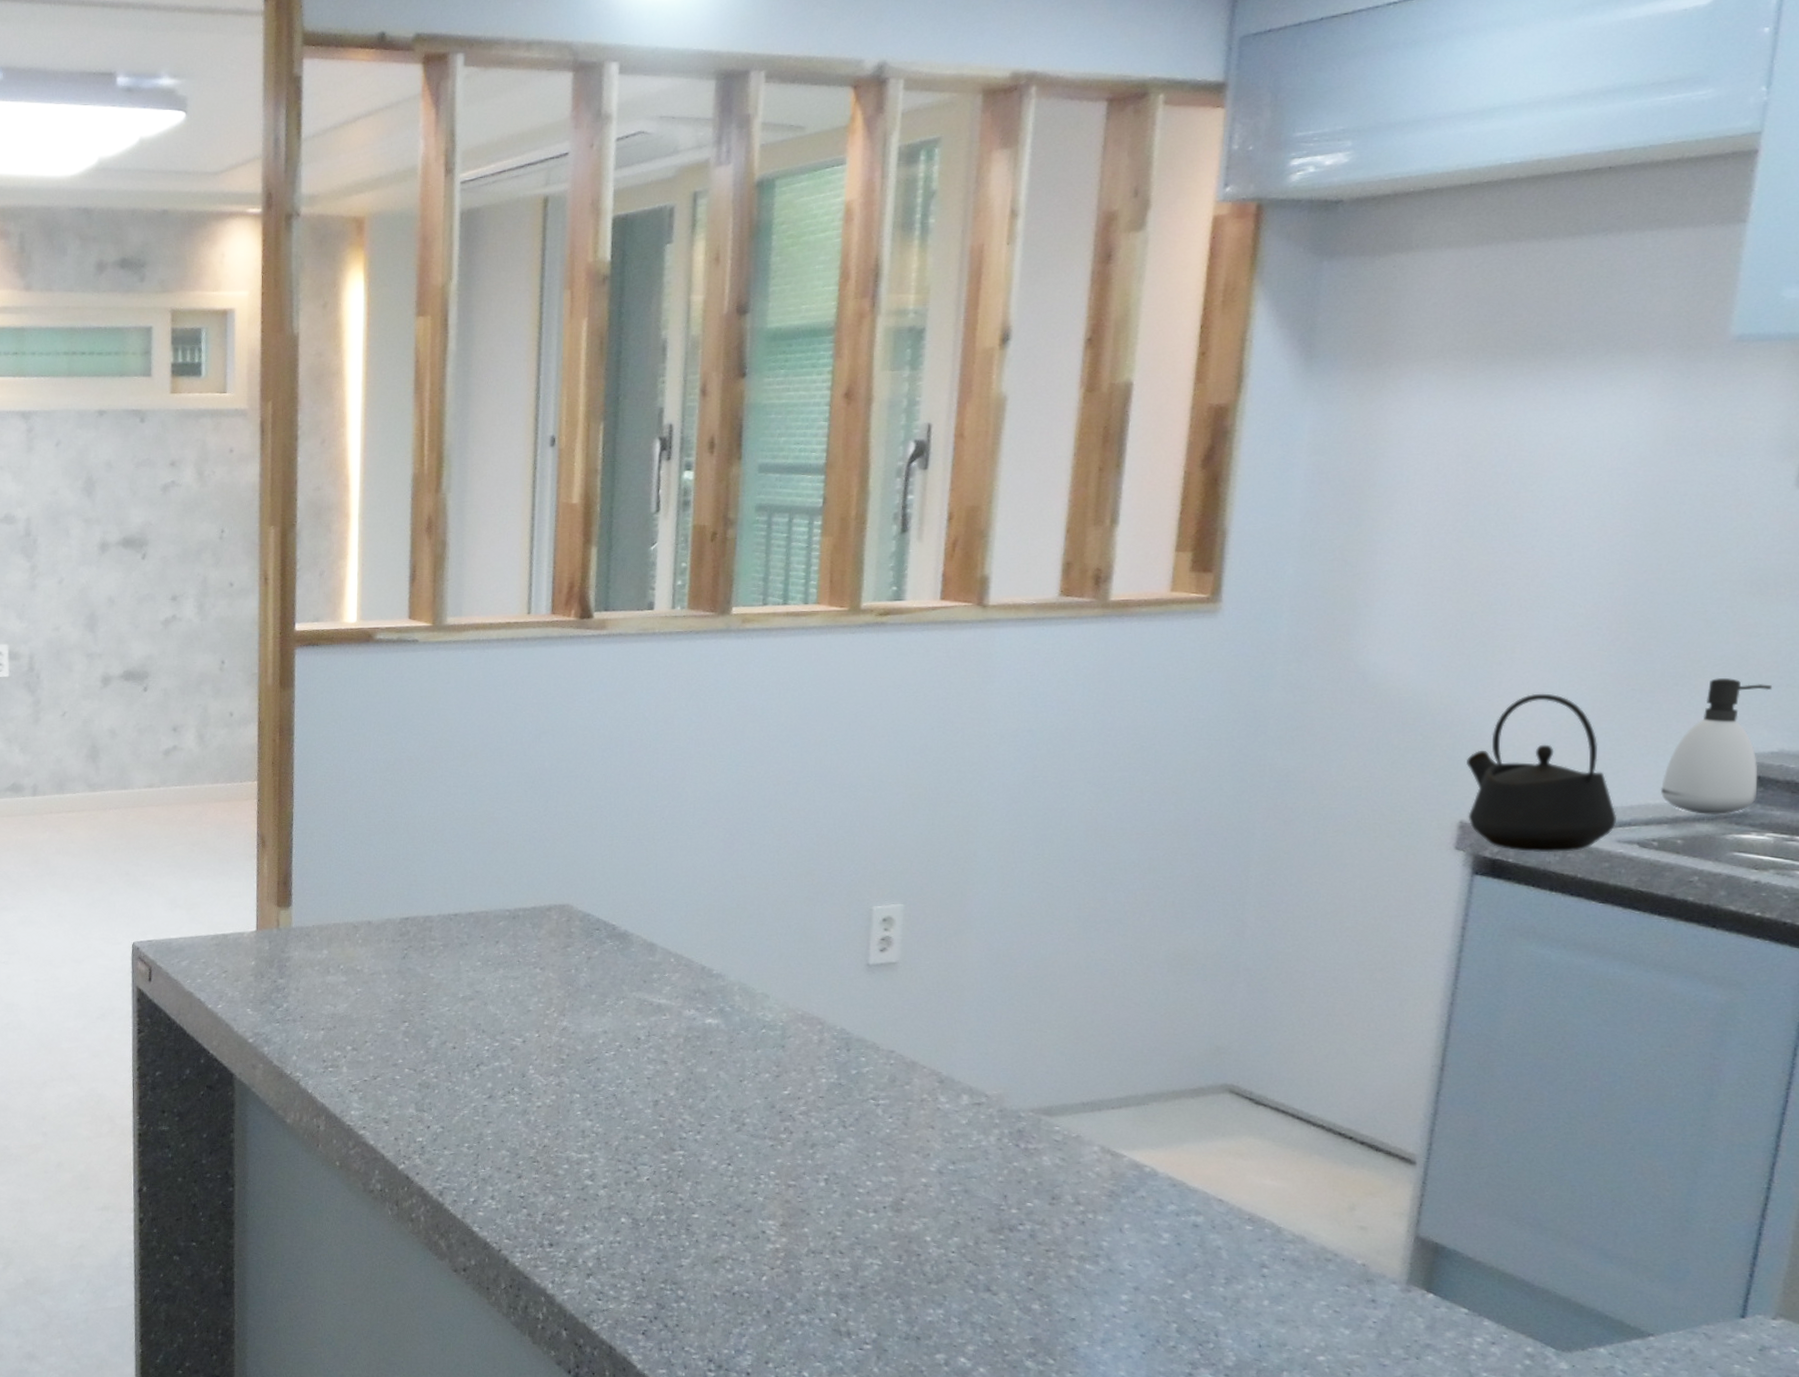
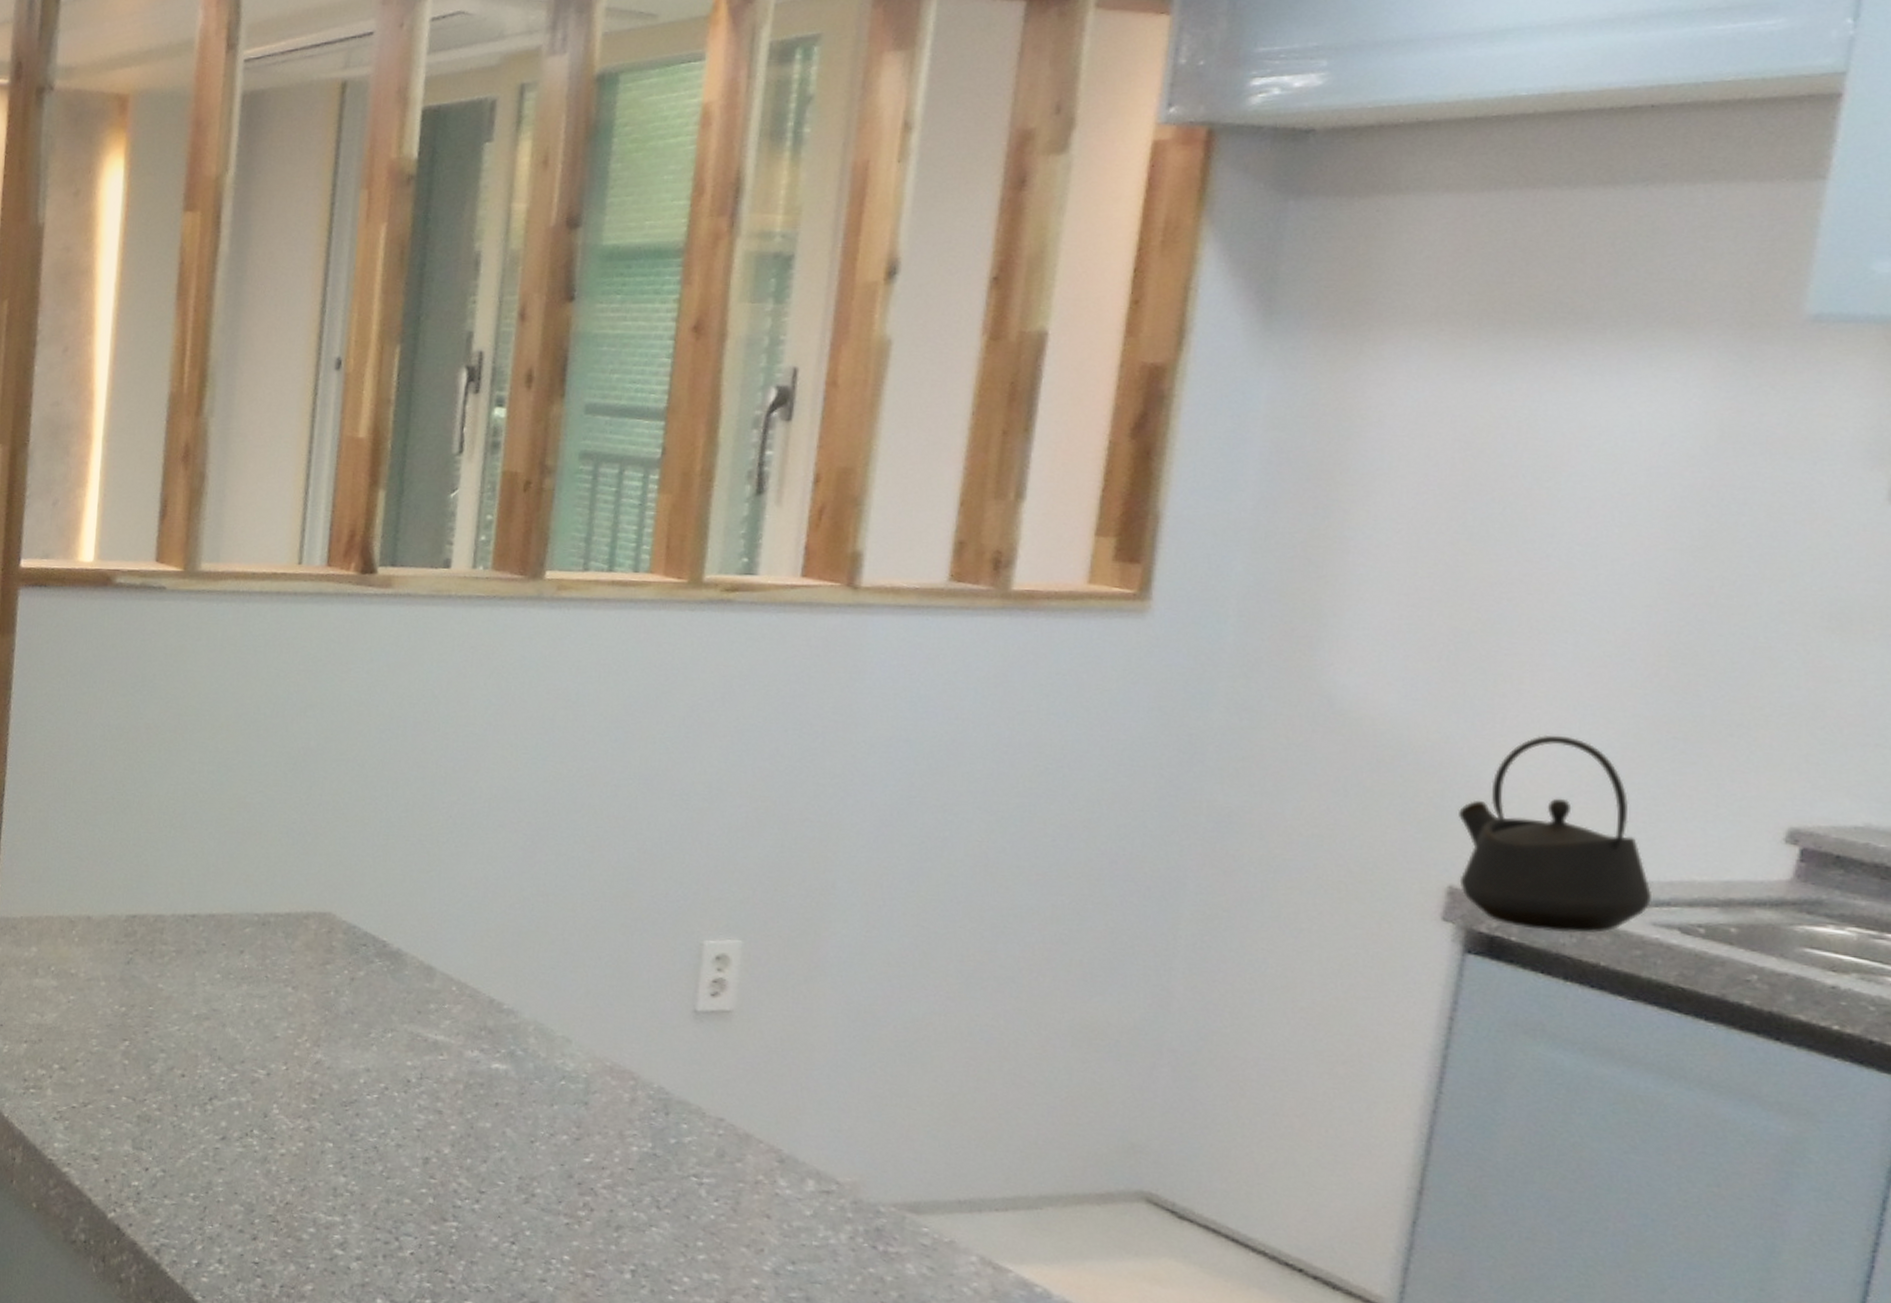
soap dispenser: present [1660,677,1773,815] -> none [1708,729,1857,900]

